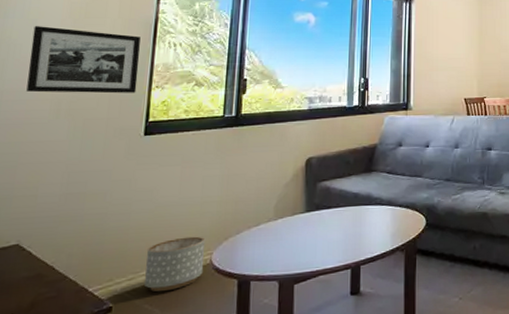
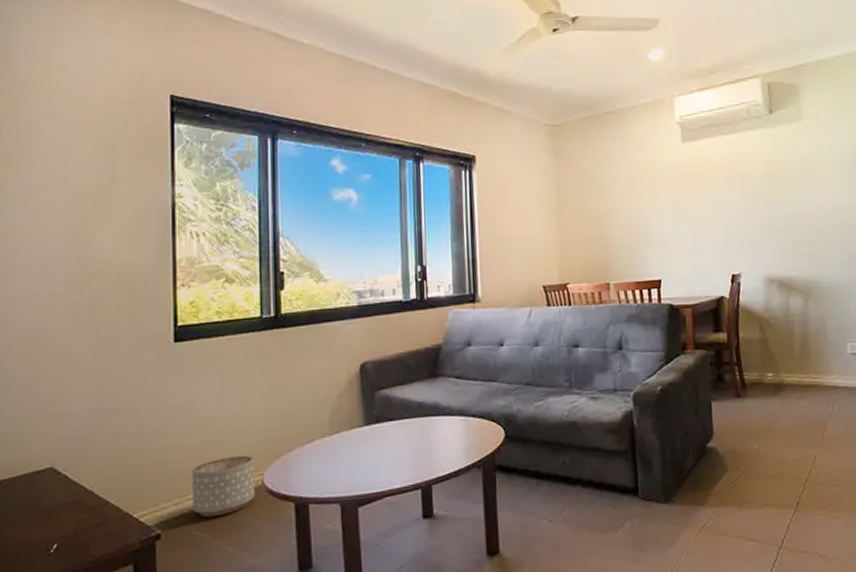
picture frame: present [26,26,141,94] -> none [37,219,160,297]

